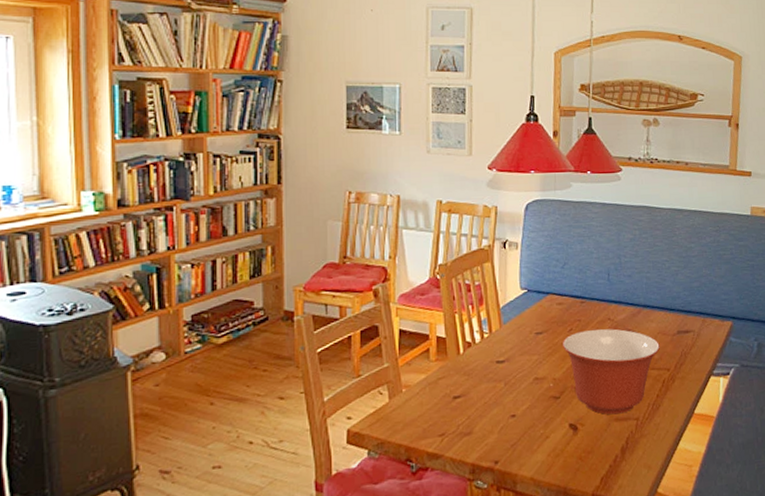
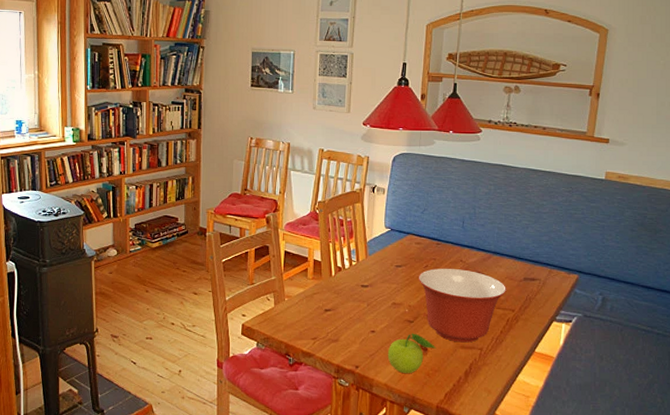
fruit: none [531,410,588,462] -> present [387,333,437,374]

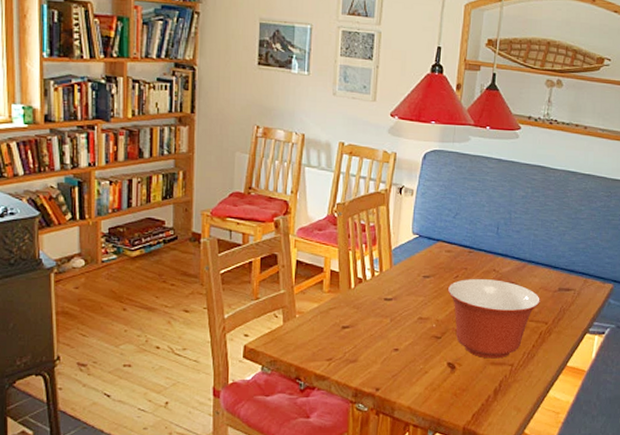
fruit: present [387,333,437,374] -> none [411,350,465,395]

